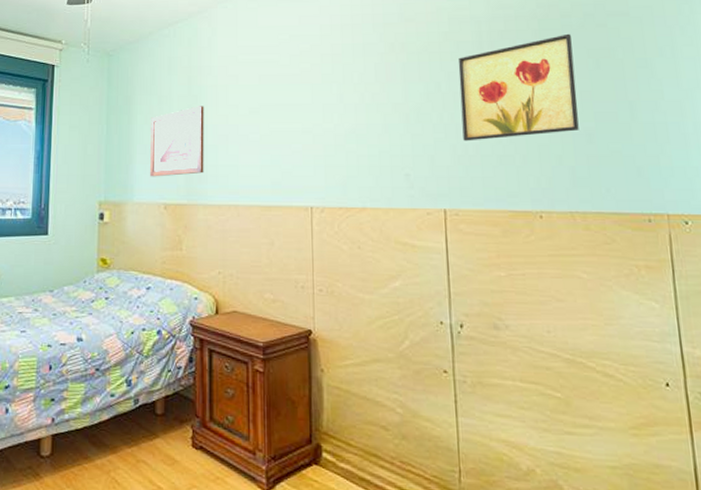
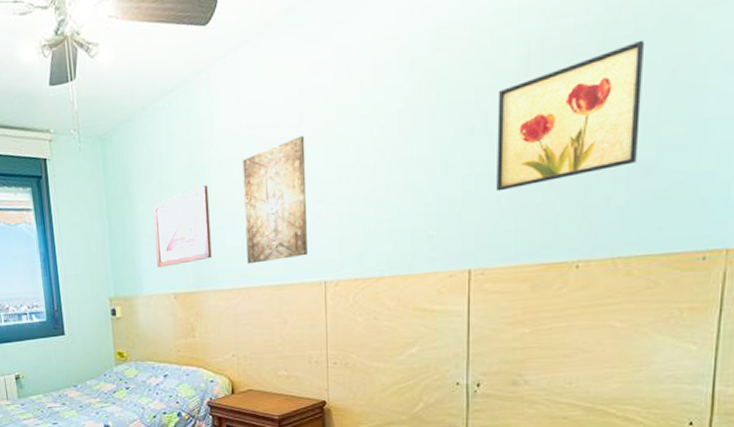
wall art: none [237,74,295,183] -> present [242,136,308,264]

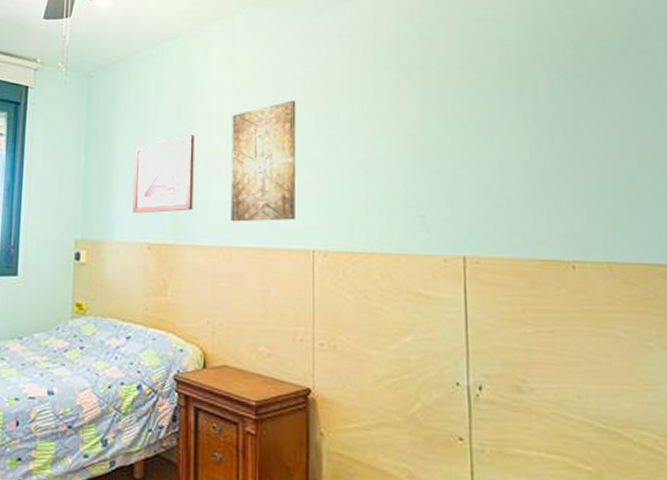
wall art: present [496,39,644,192] -> none [482,60,619,180]

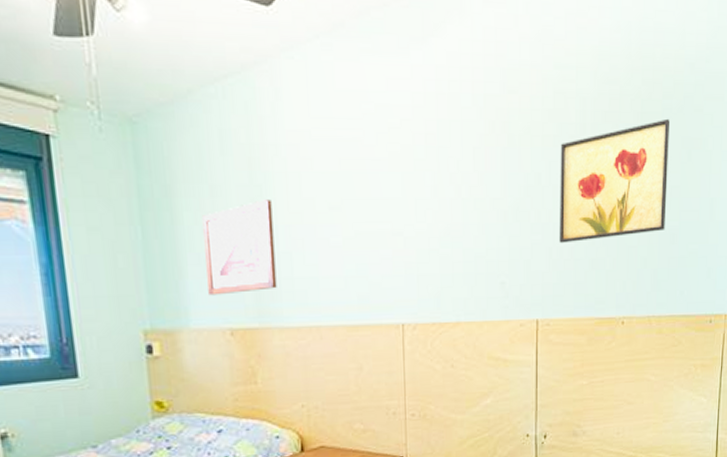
wall art: present [231,101,296,222] -> none [312,158,384,299]
wall art: none [482,60,619,180] -> present [559,118,670,244]

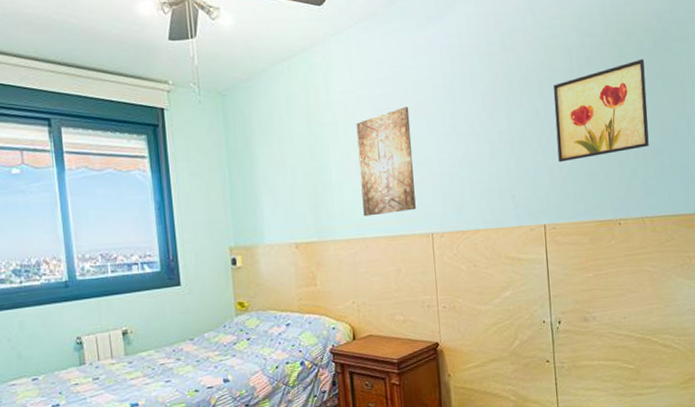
picture frame: present [202,200,277,296] -> none [273,143,331,218]
wall art: none [312,158,384,299] -> present [356,107,416,217]

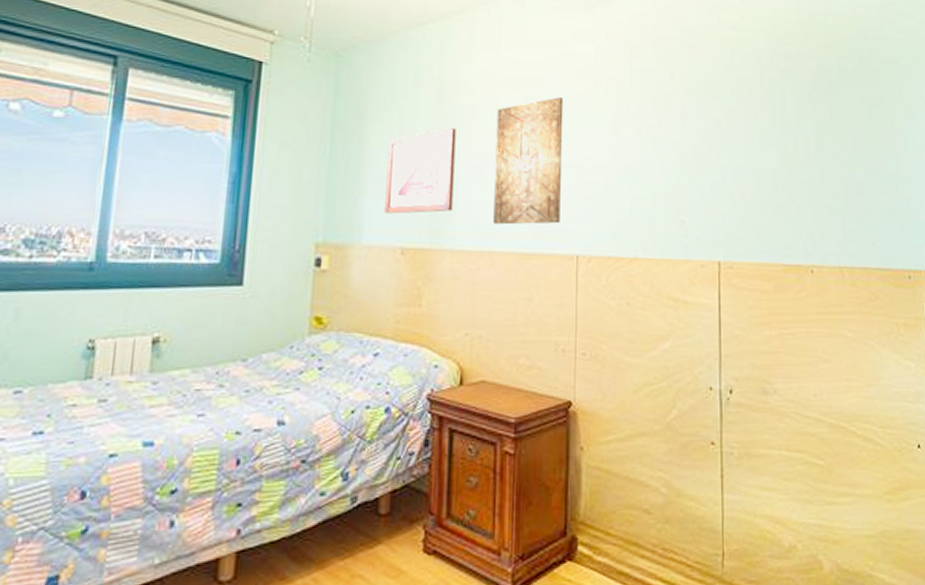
picture frame: none [273,143,331,218] -> present [385,128,456,214]
wall art: present [553,58,649,162] -> none [738,77,850,187]

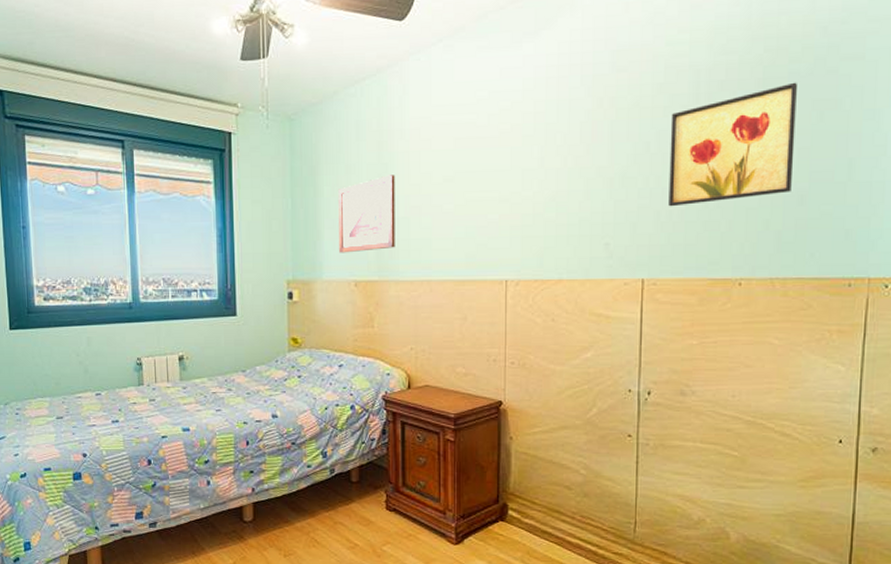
wall art: present [493,97,564,225] -> none [430,136,492,257]
wall art: none [738,77,850,187] -> present [668,82,797,207]

